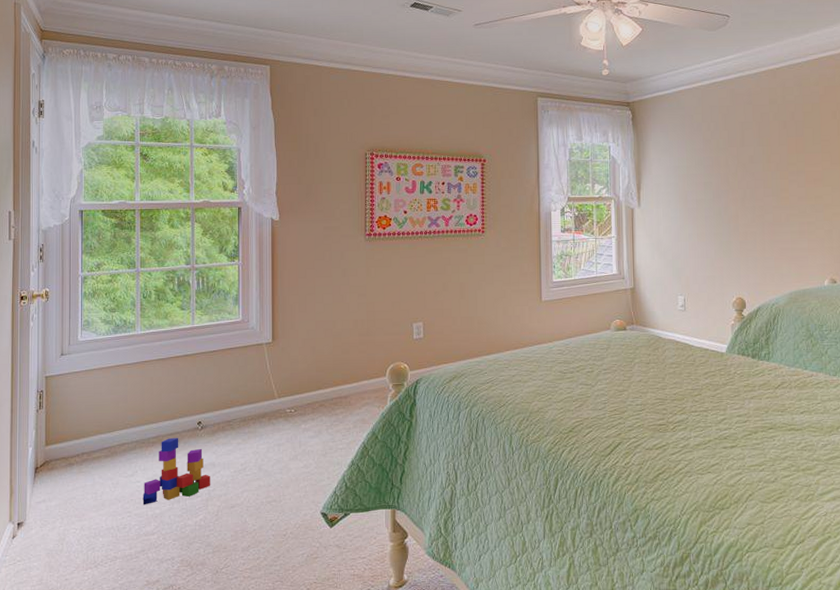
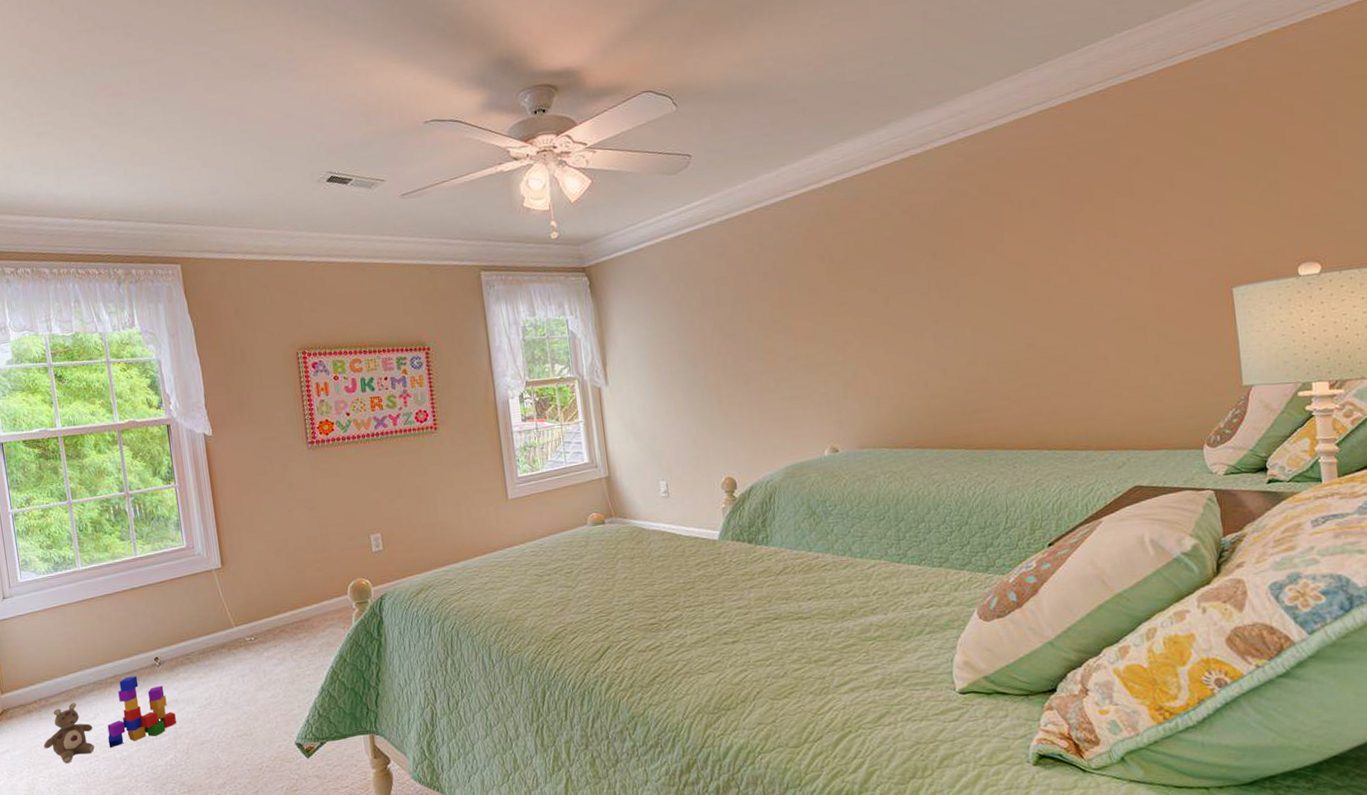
stuffed bear: none [79,459,130,517] -> present [43,703,95,763]

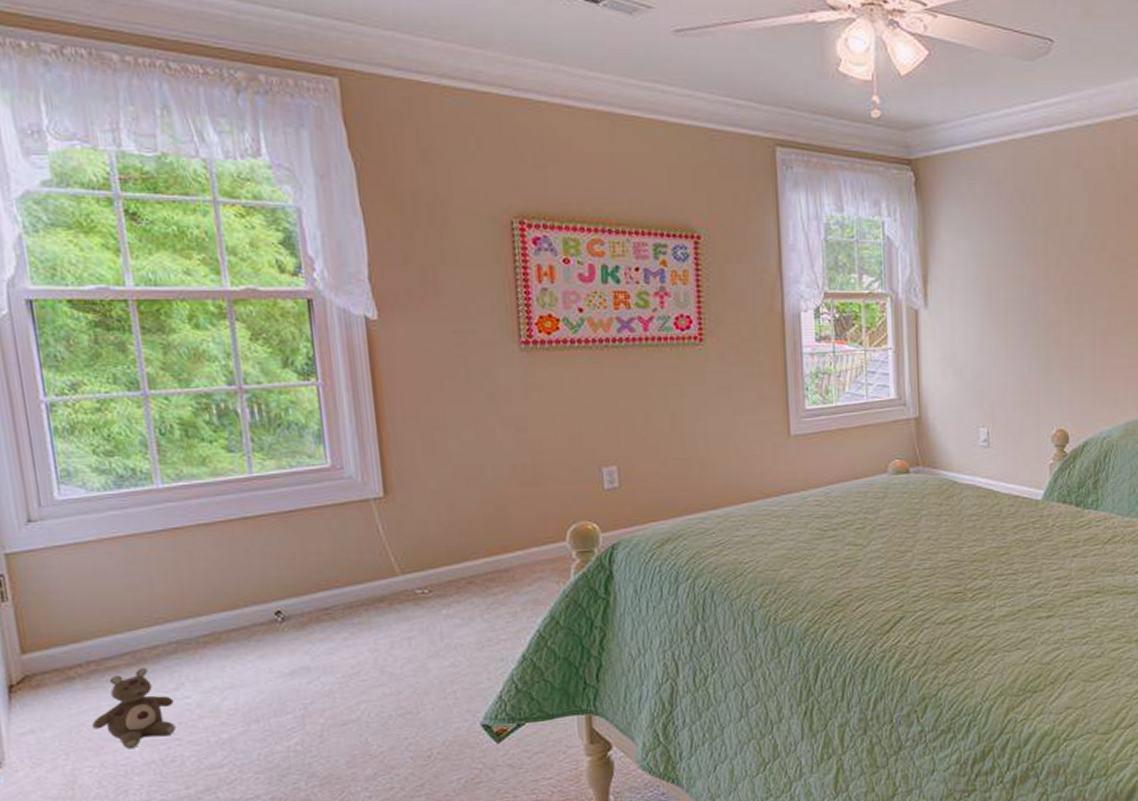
toy blocks: present [107,676,176,749] -> none [197,635,306,729]

